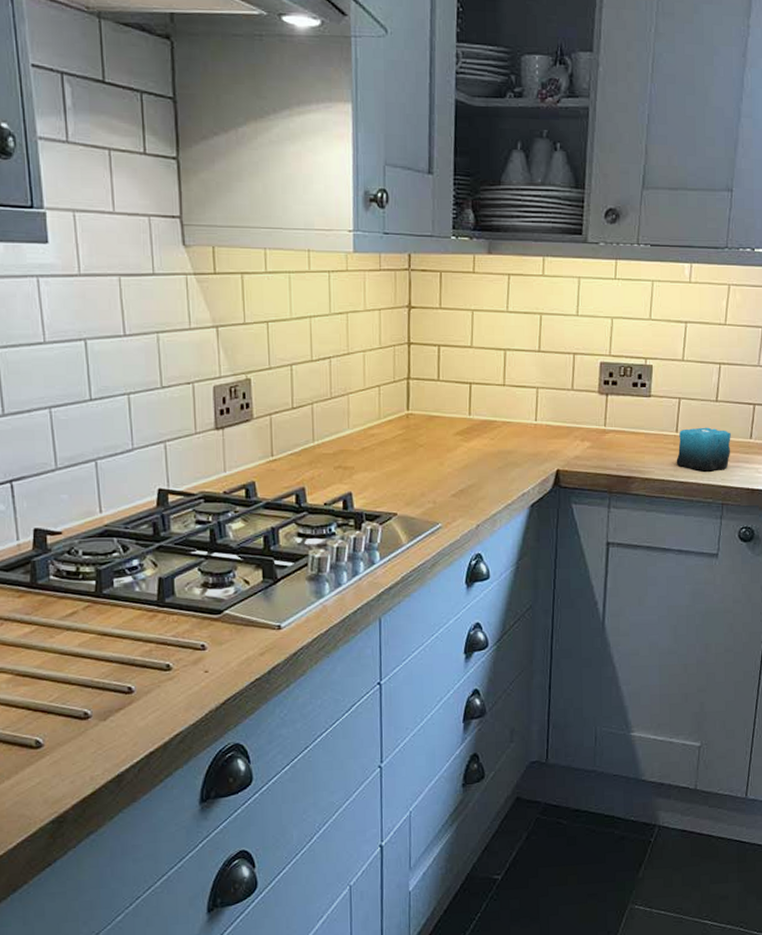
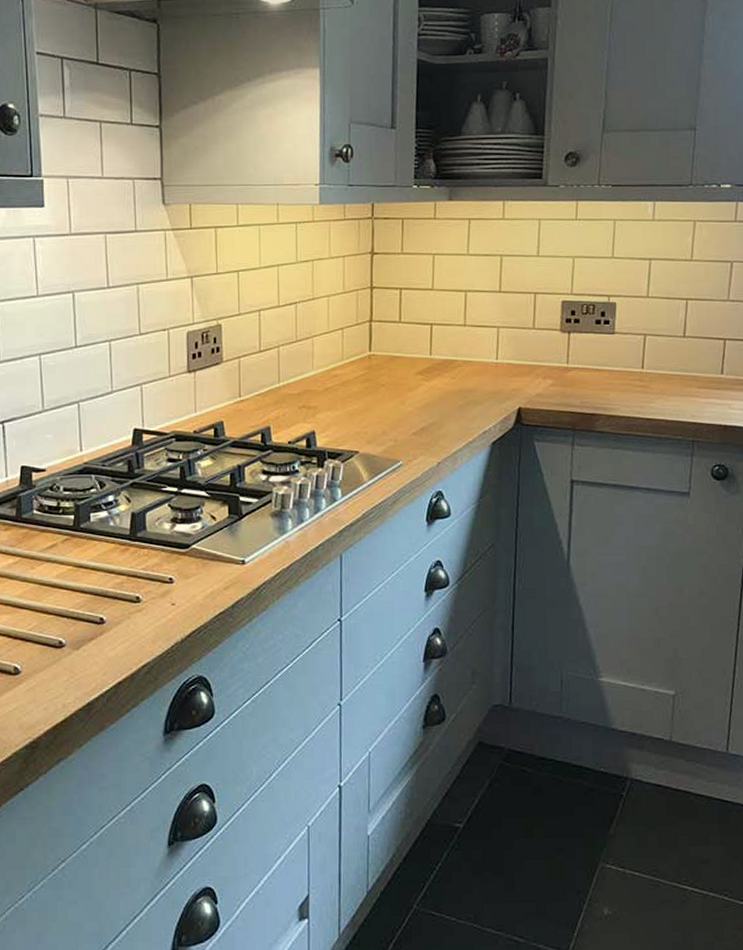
candle: present [676,418,731,472] -> none [642,354,701,408]

